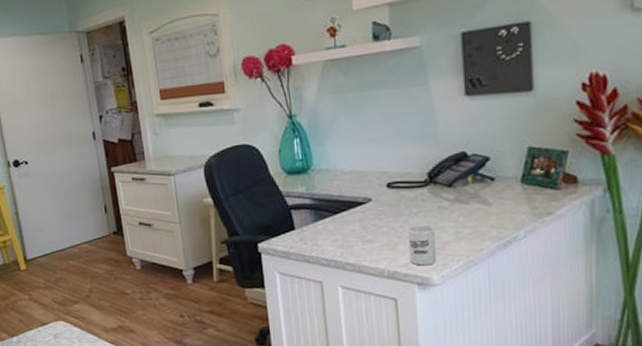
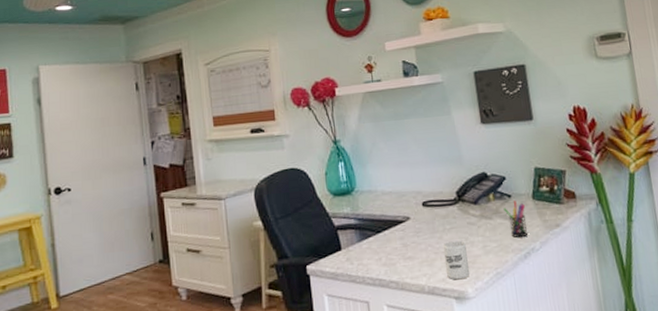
pen holder: none [483,184,512,225] -> present [503,200,529,238]

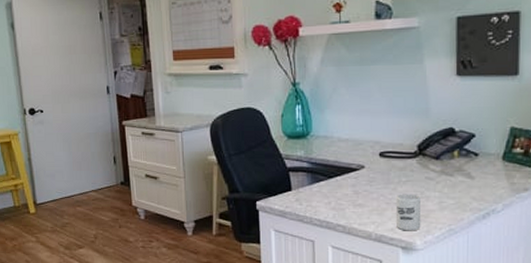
pen holder: present [503,200,529,238] -> none [467,159,493,197]

